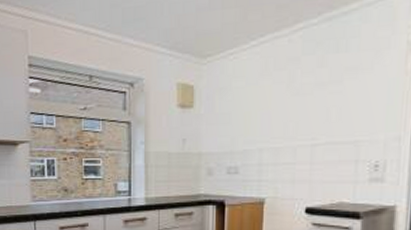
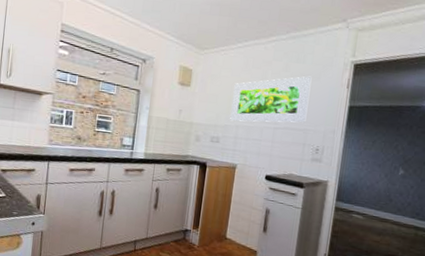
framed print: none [250,68,361,144] -> present [230,76,312,123]

